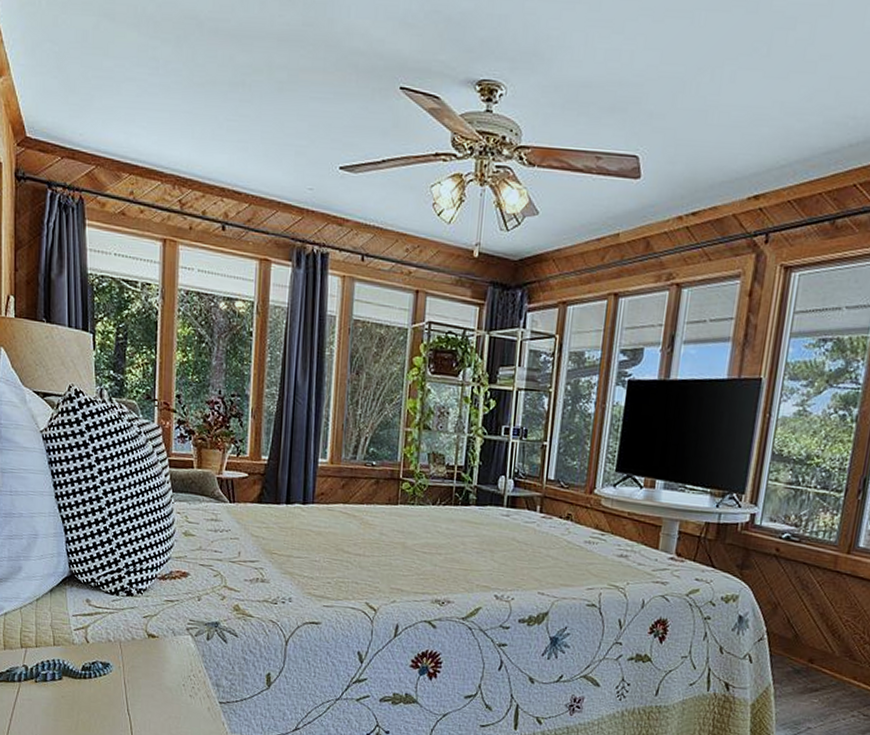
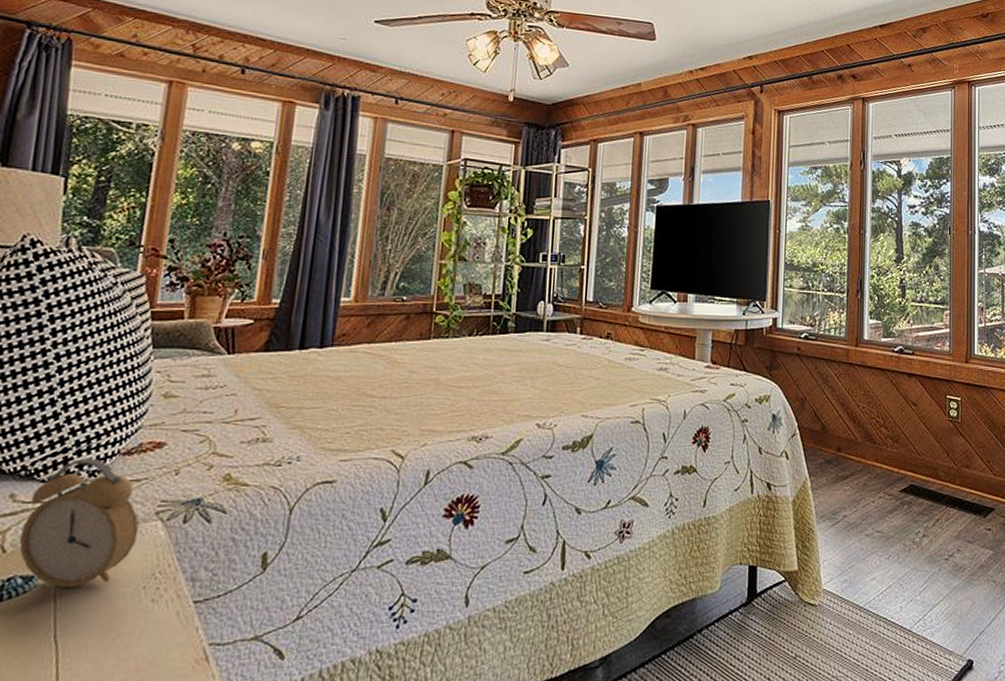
alarm clock: none [97,578,176,677] -> present [19,458,140,588]

